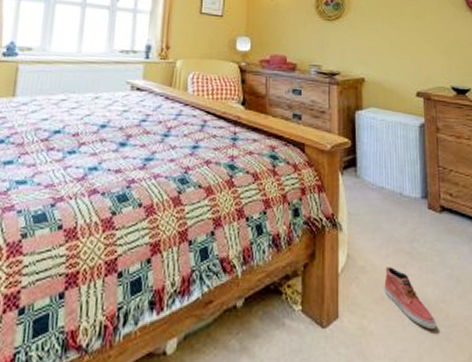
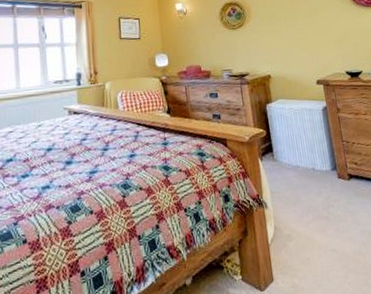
shoe: present [384,267,437,328] -> none [308,231,357,278]

